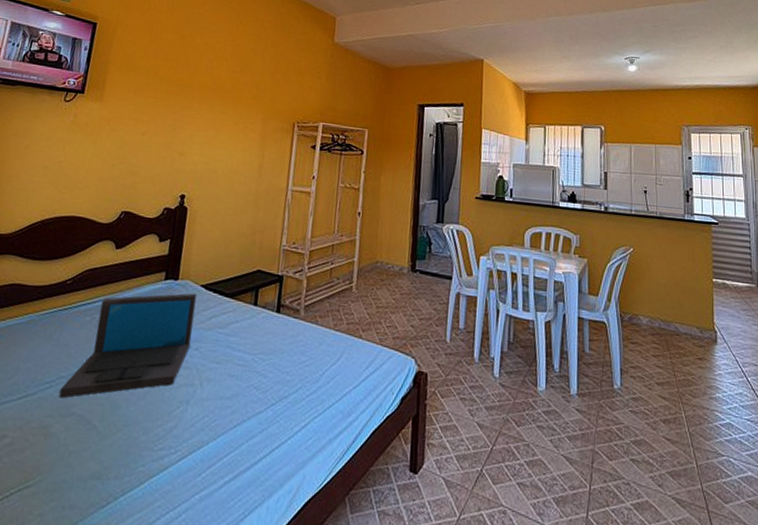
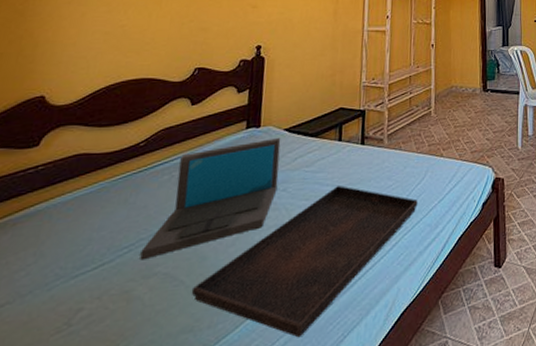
serving tray: none [102,353,331,507] -> present [191,186,418,338]

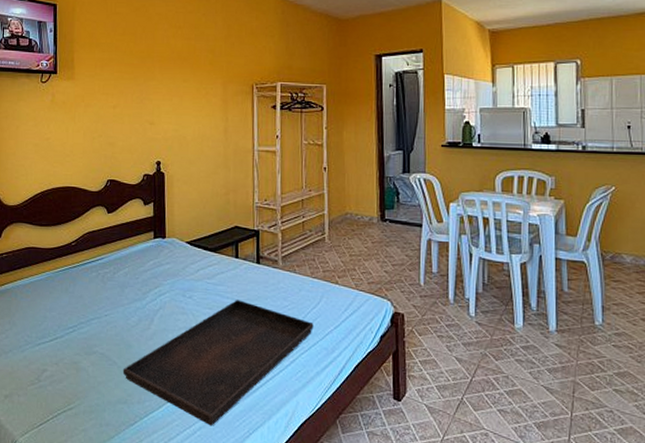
laptop: present [139,137,281,261] -> none [82,249,185,340]

